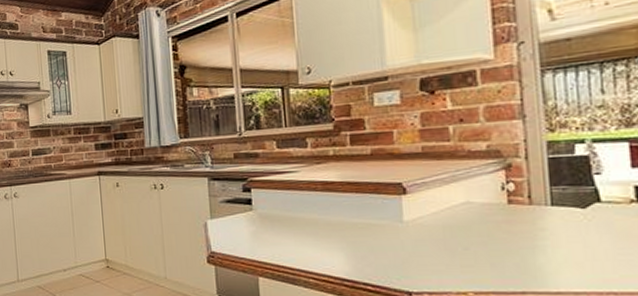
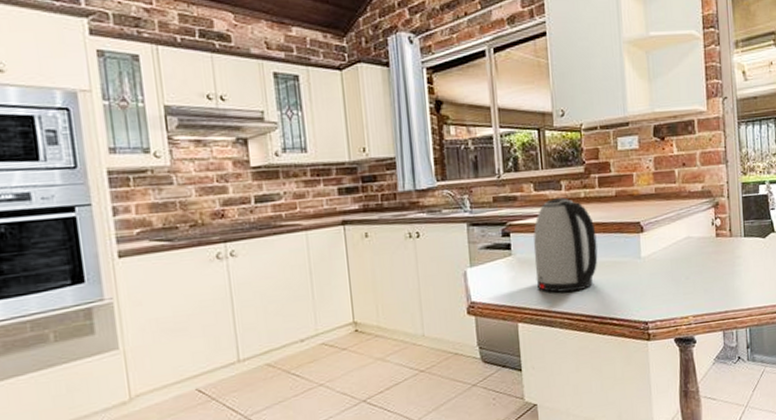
kettle: none [275,155,349,252] -> present [533,197,598,293]

